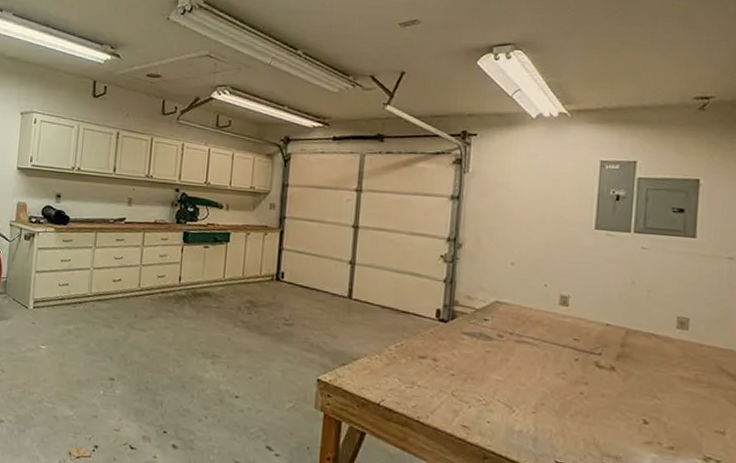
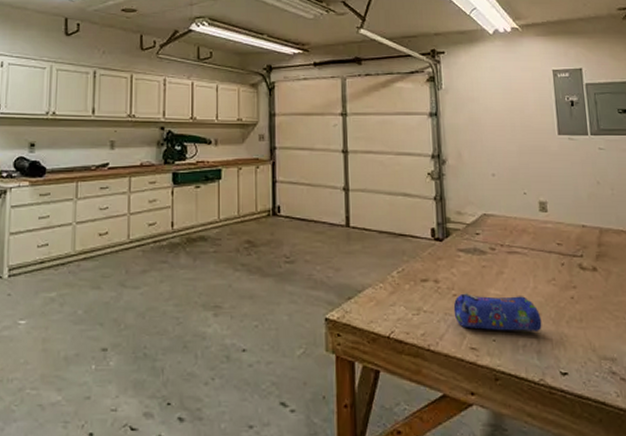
pencil case: none [449,374,544,420] -> present [453,293,542,331]

